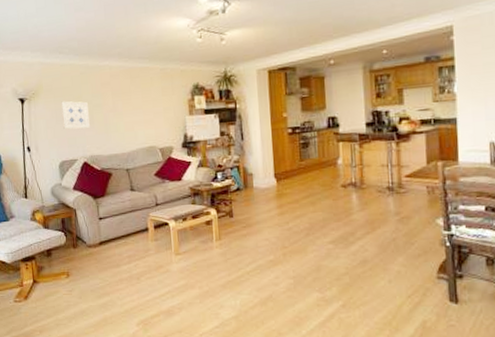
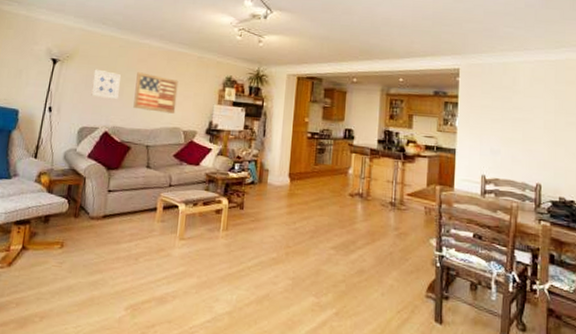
wall art: none [103,96,148,134] -> present [133,72,179,114]

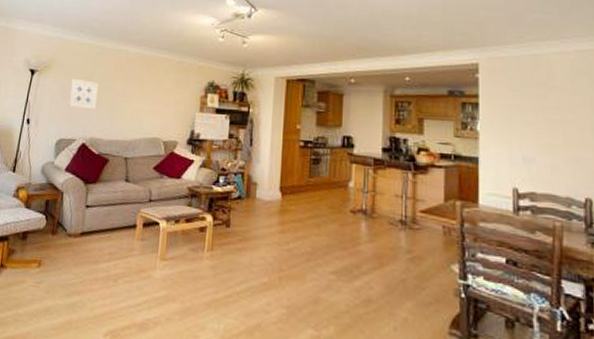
wall art: present [133,72,179,114] -> none [111,80,158,123]

